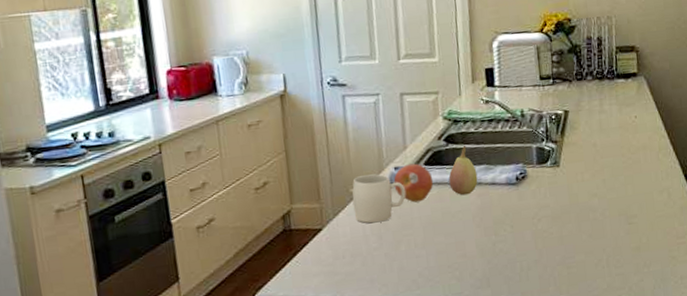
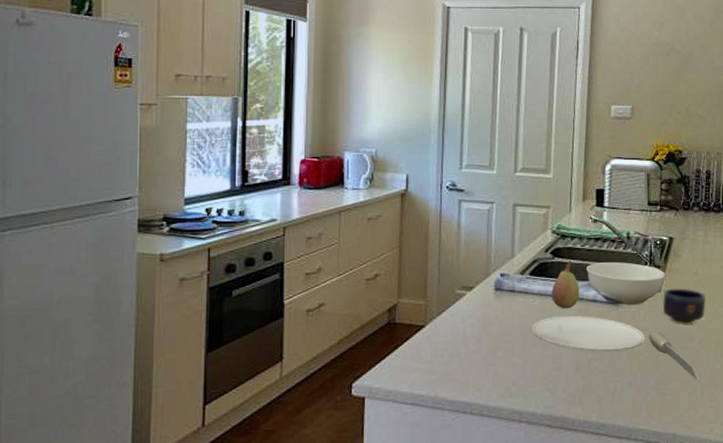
mug: present [351,174,406,224] -> none [457,278,508,326]
fruit: present [393,163,434,203] -> none [498,272,537,311]
plate: none [432,199,548,235] -> present [531,315,645,352]
bowl: none [482,141,564,185] -> present [586,262,666,305]
knife: none [551,206,604,250] -> present [649,330,699,380]
mug: none [562,160,607,196] -> present [663,288,707,324]

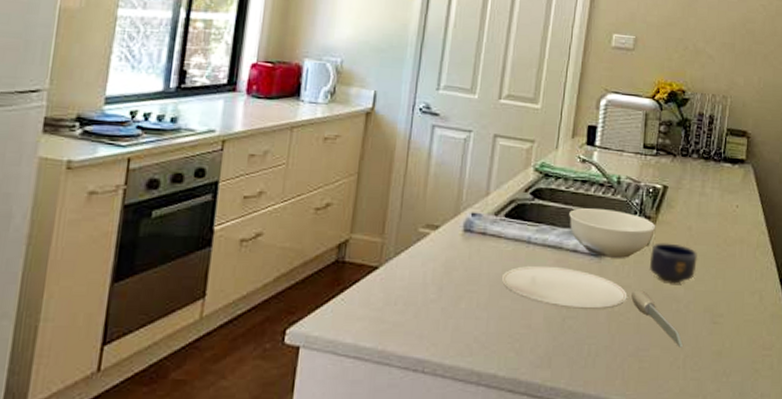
fruit: present [551,260,580,309] -> none [527,202,560,258]

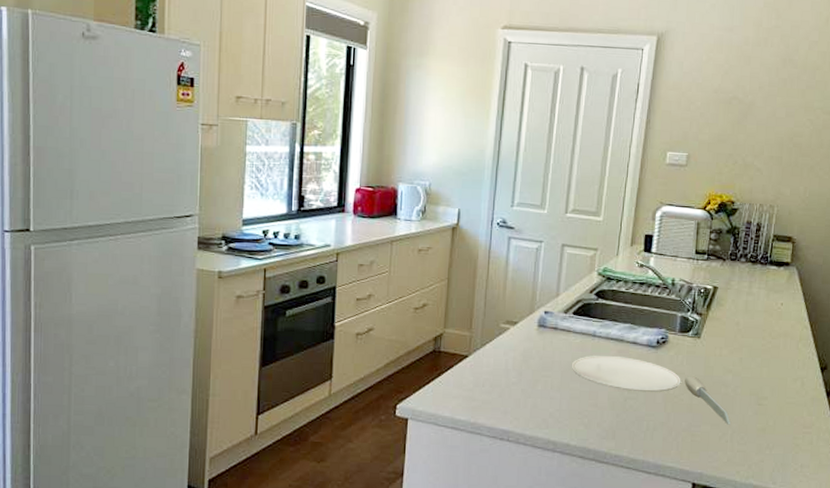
bowl: present [569,208,656,258] -> none [629,306,707,349]
mug: present [650,242,698,284] -> none [701,336,745,371]

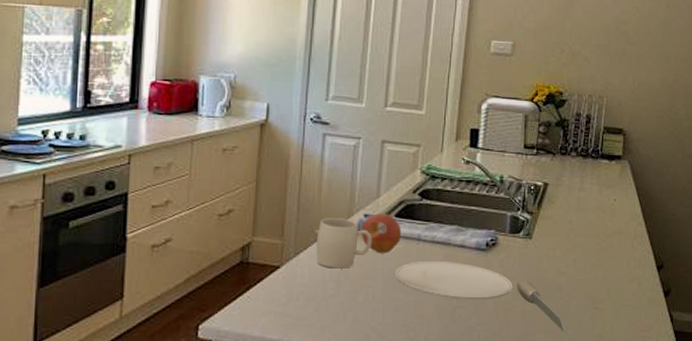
mug: none [500,314,551,360] -> present [315,218,372,268]
fruit: none [541,310,579,348] -> present [361,213,402,254]

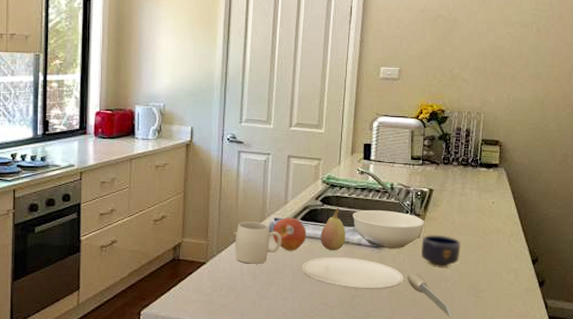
fruit: none [417,202,447,254] -> present [320,207,346,251]
bowl: none [456,206,538,251] -> present [353,210,425,248]
mug: none [533,236,579,274] -> present [421,235,462,267]

